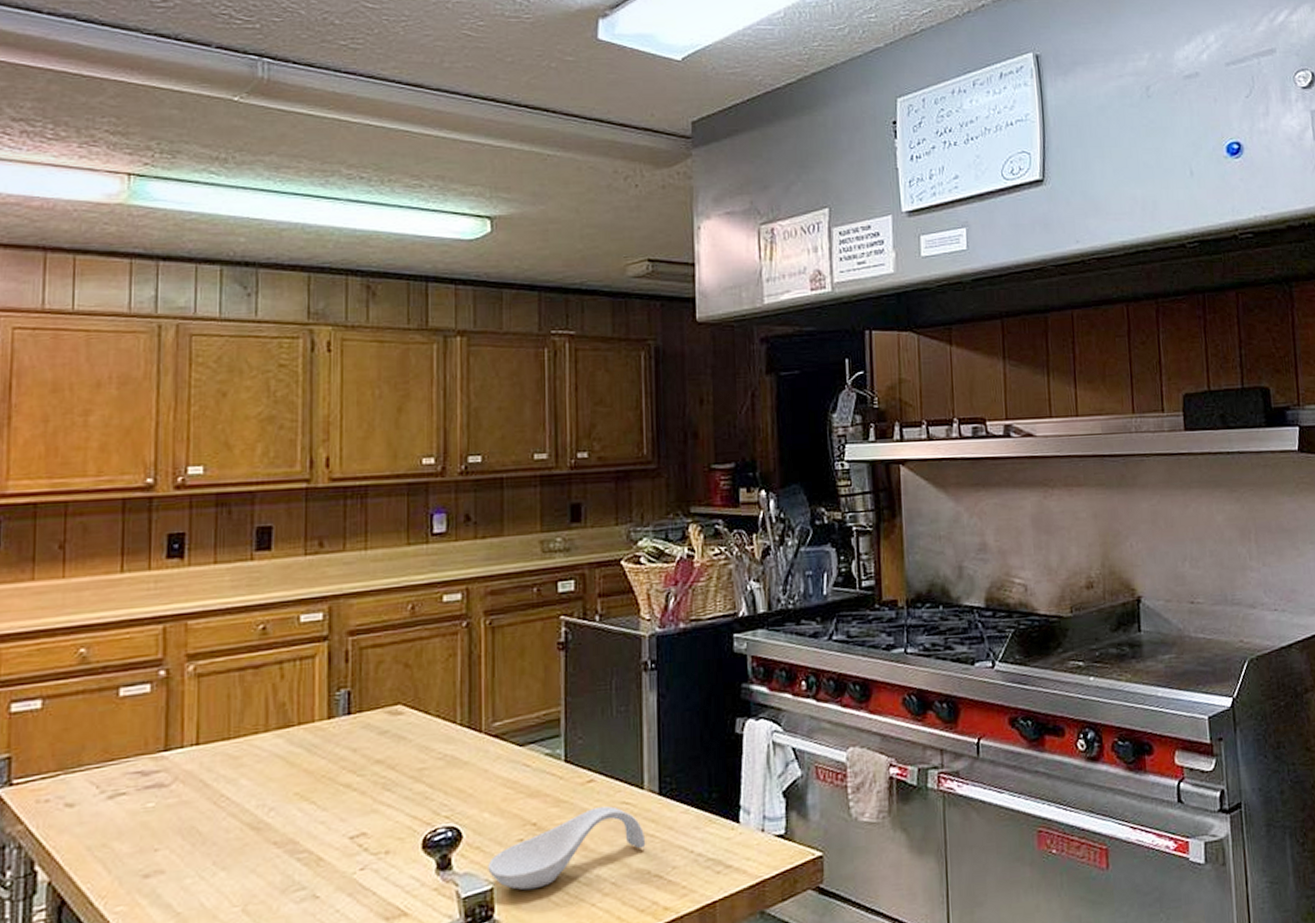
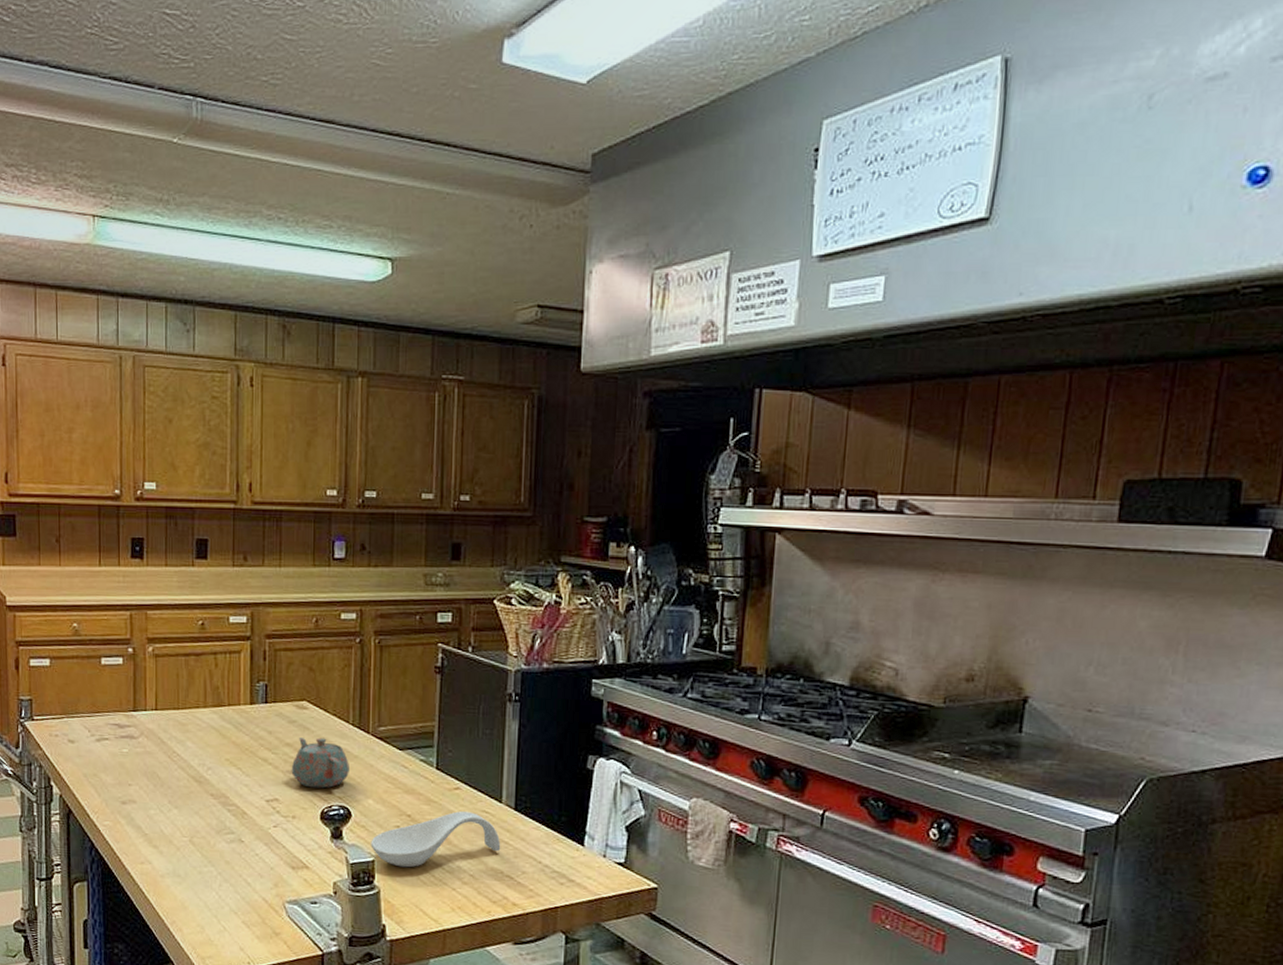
teapot: none [383,746,460,811] -> present [291,737,351,789]

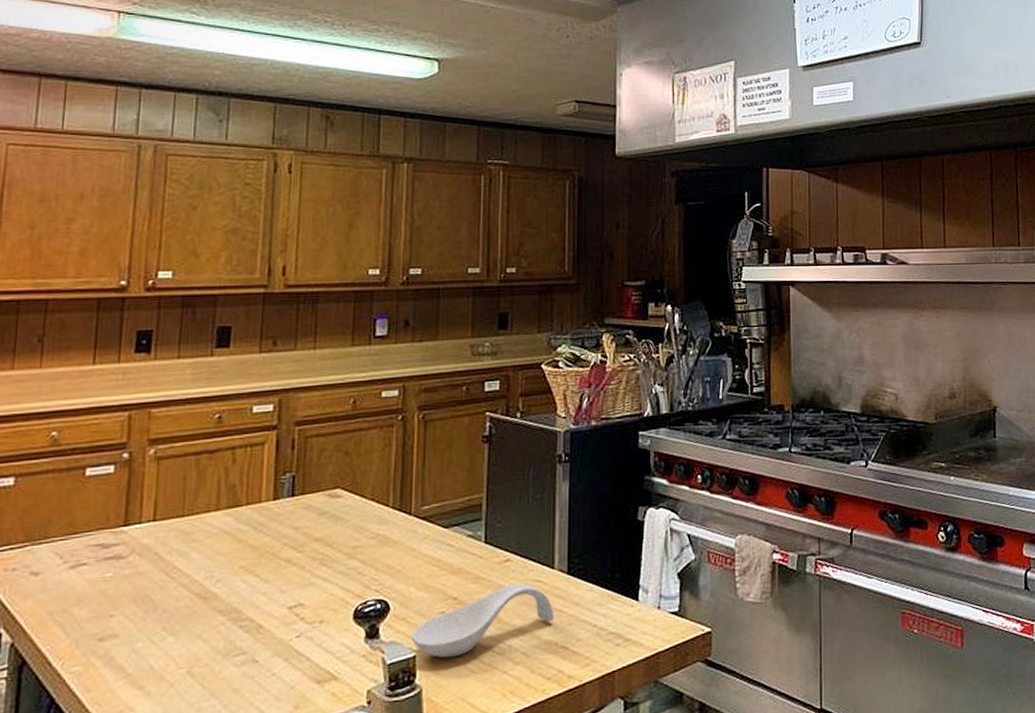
teapot: present [291,737,351,789] -> none [320,526,390,585]

